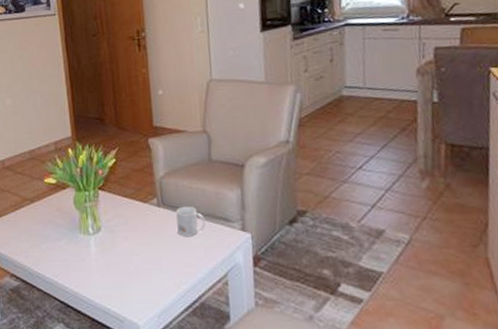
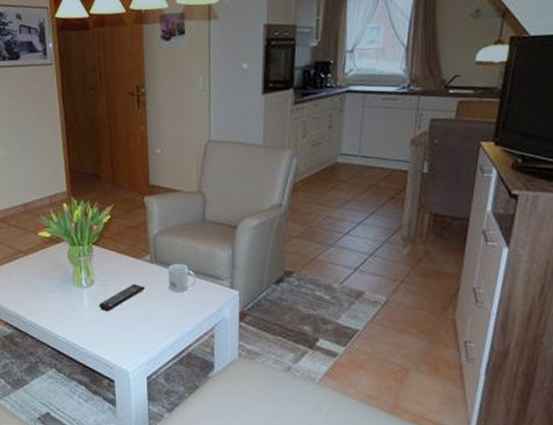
remote control: none [106,229,154,260] -> present [99,283,146,312]

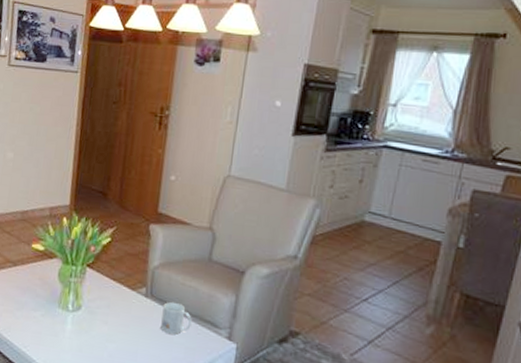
remote control: present [99,283,146,312] -> none [82,316,136,343]

